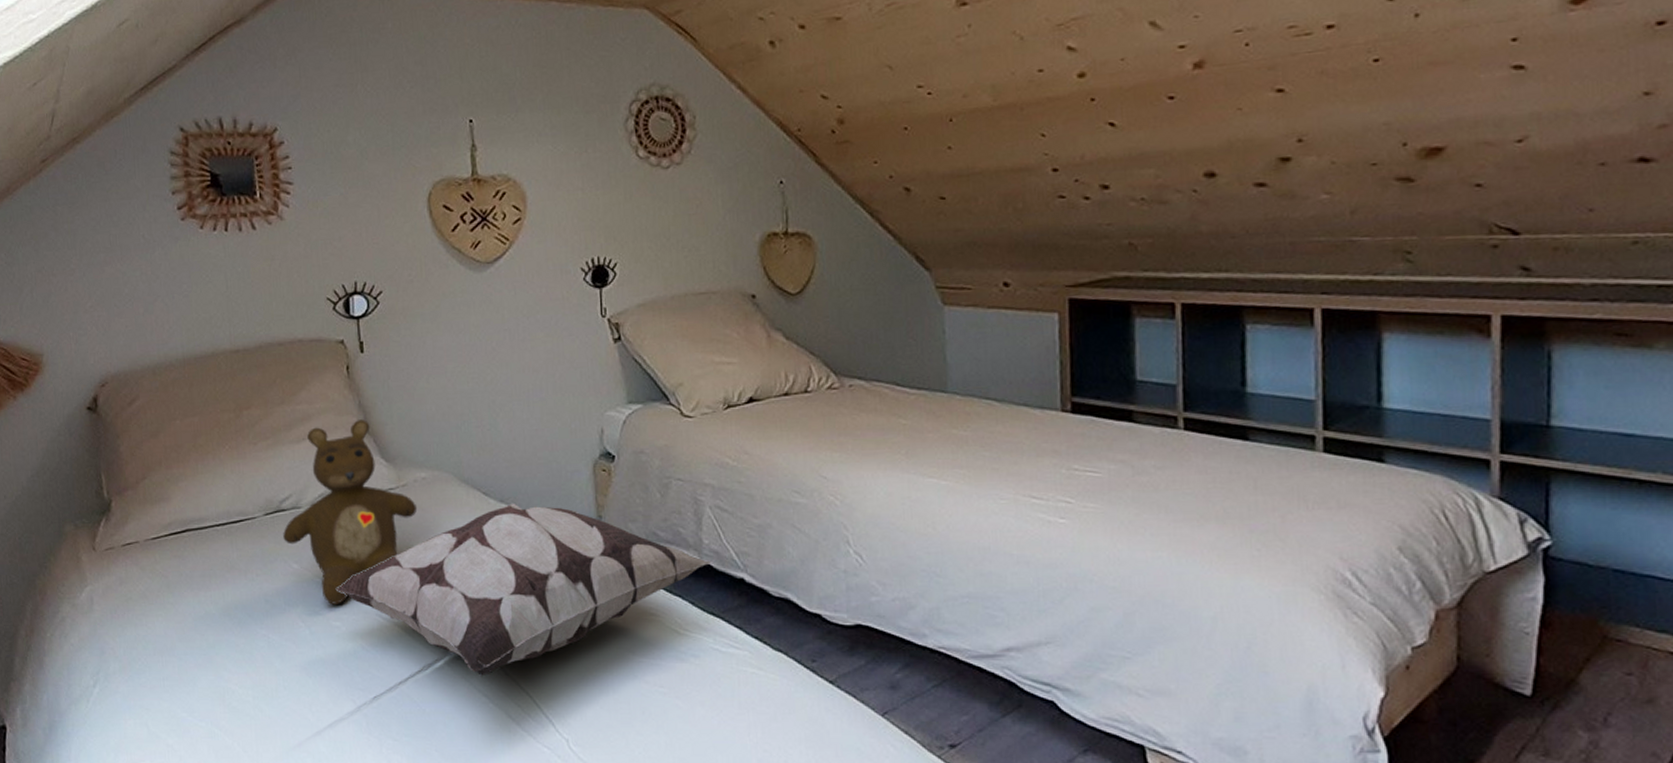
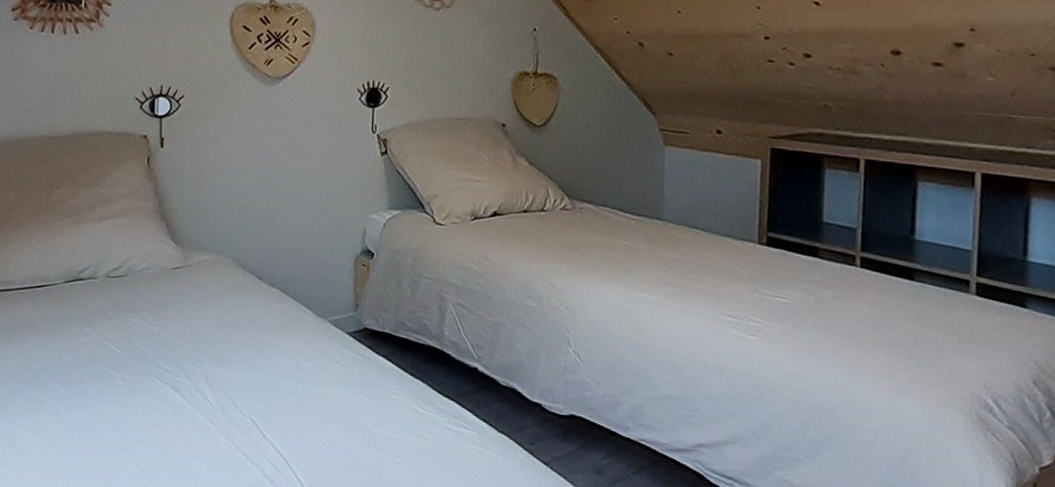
teddy bear: present [283,419,418,605] -> none [79,205,199,366]
decorative pillow: present [336,503,712,676] -> none [122,288,451,437]

